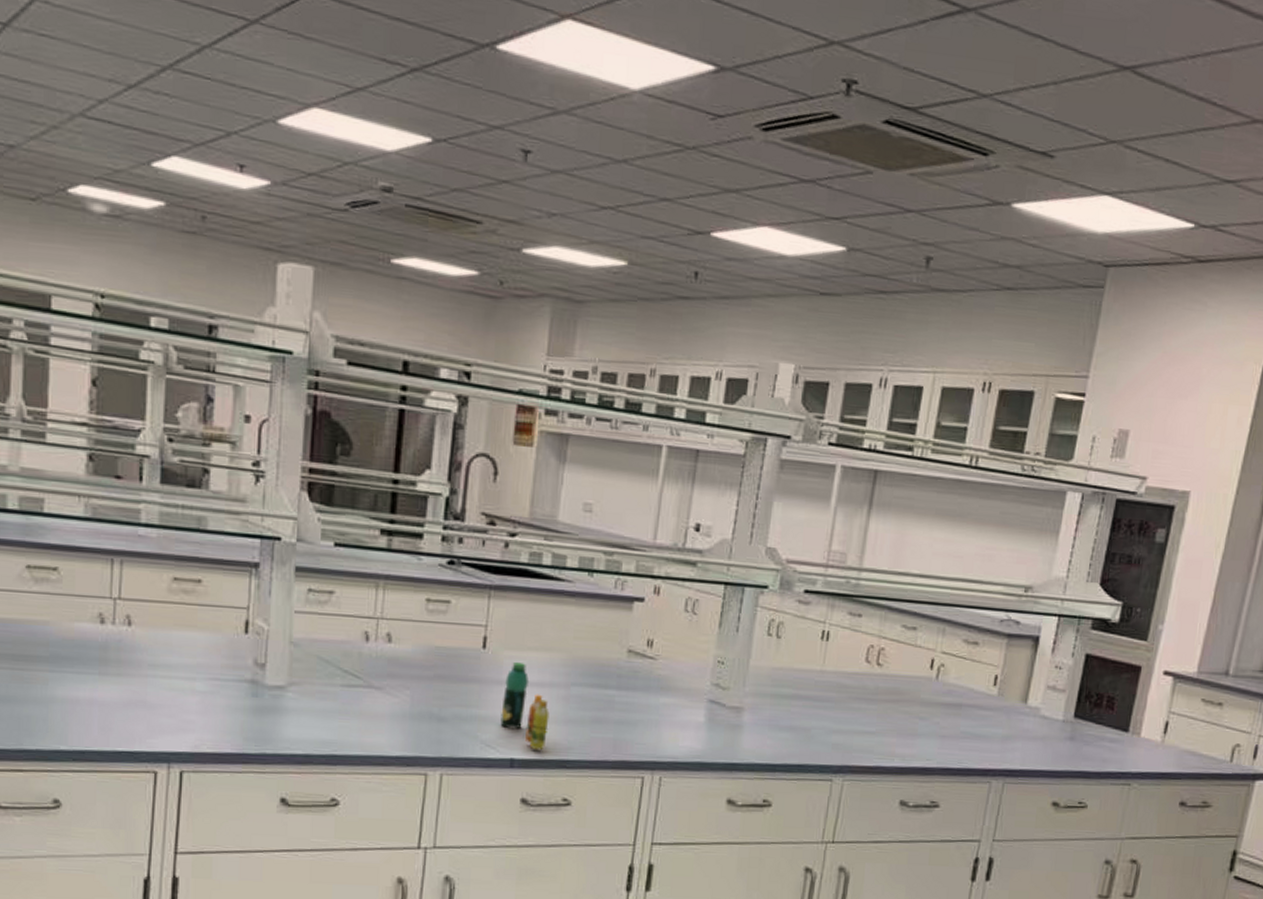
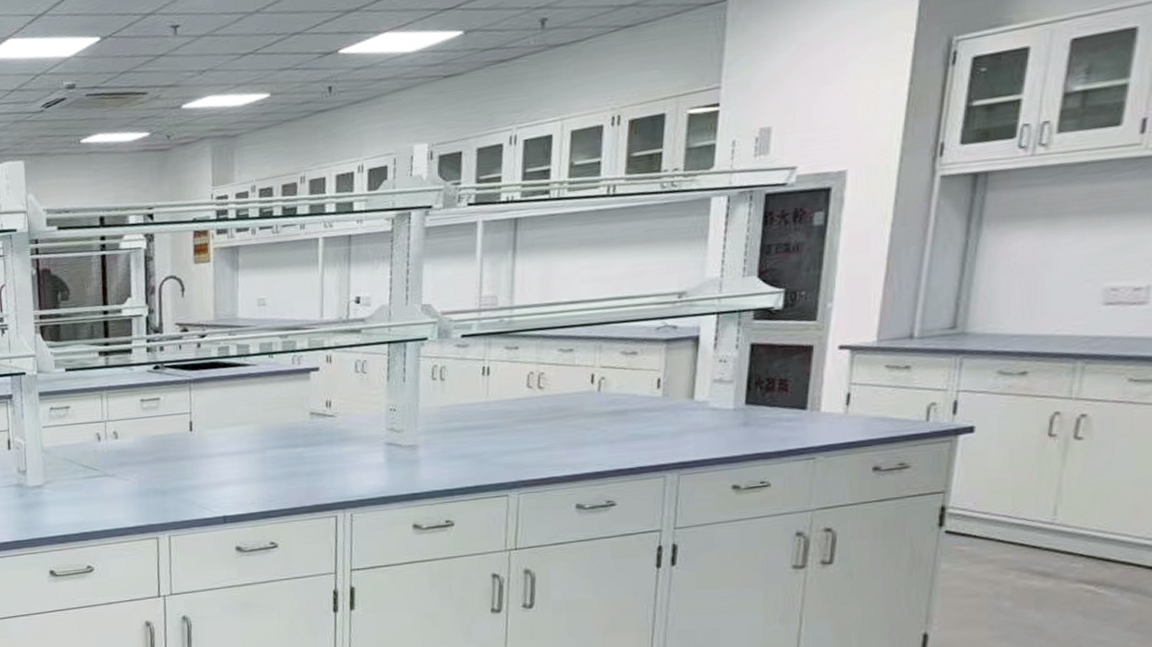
beverage bottle: present [500,662,550,751] -> none [211,438,252,506]

